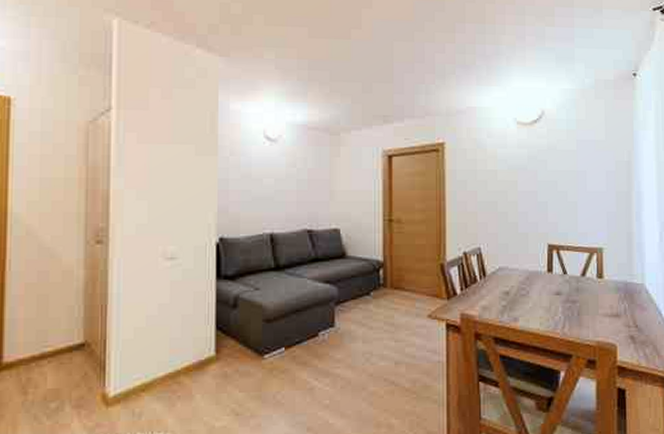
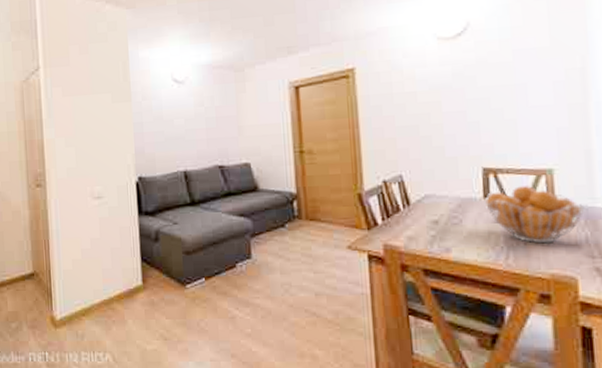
fruit basket: none [548,261,625,314] -> present [484,184,585,244]

